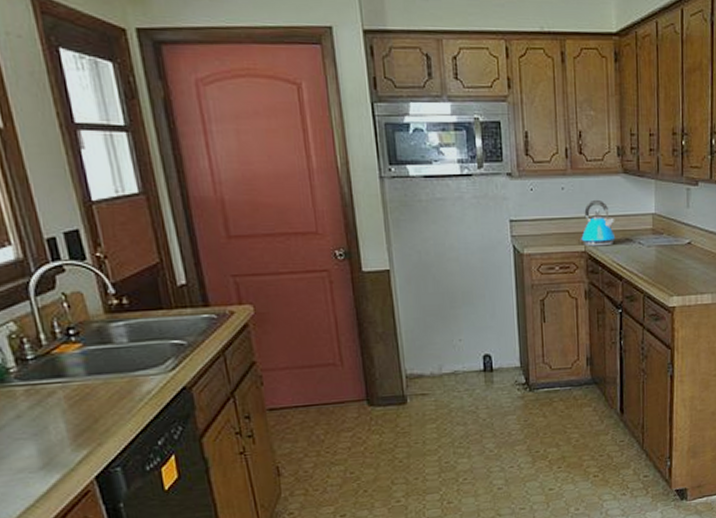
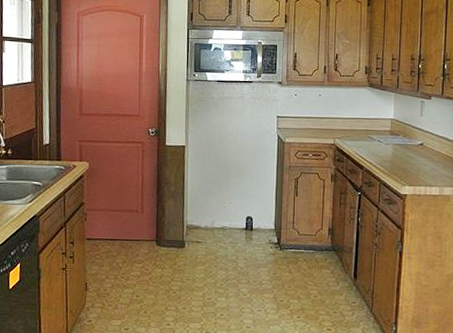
kettle: present [580,199,616,247] -> none [330,105,360,141]

